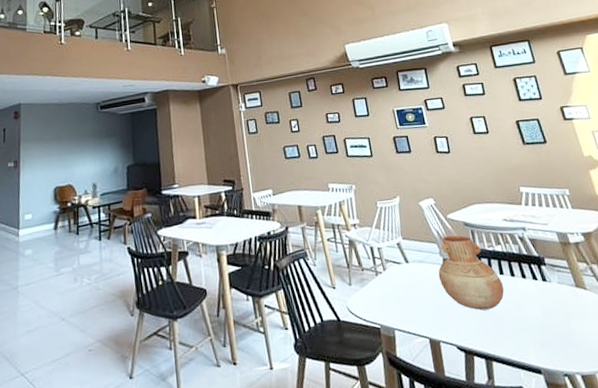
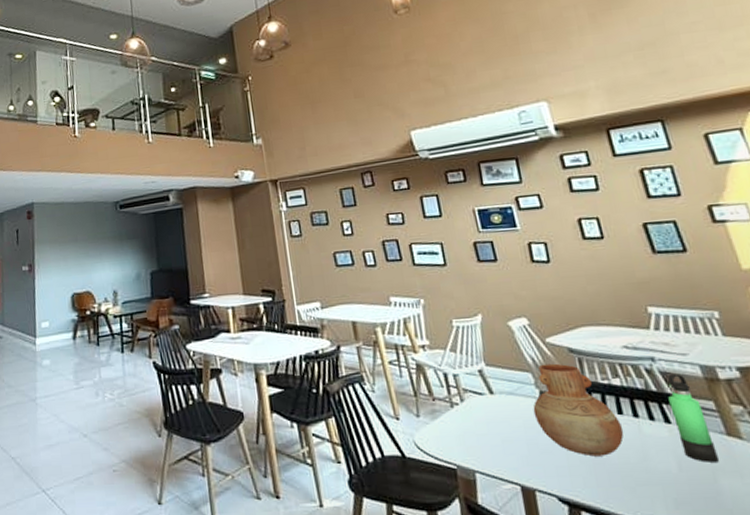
thermos bottle: none [534,239,571,310] -> present [667,373,720,462]

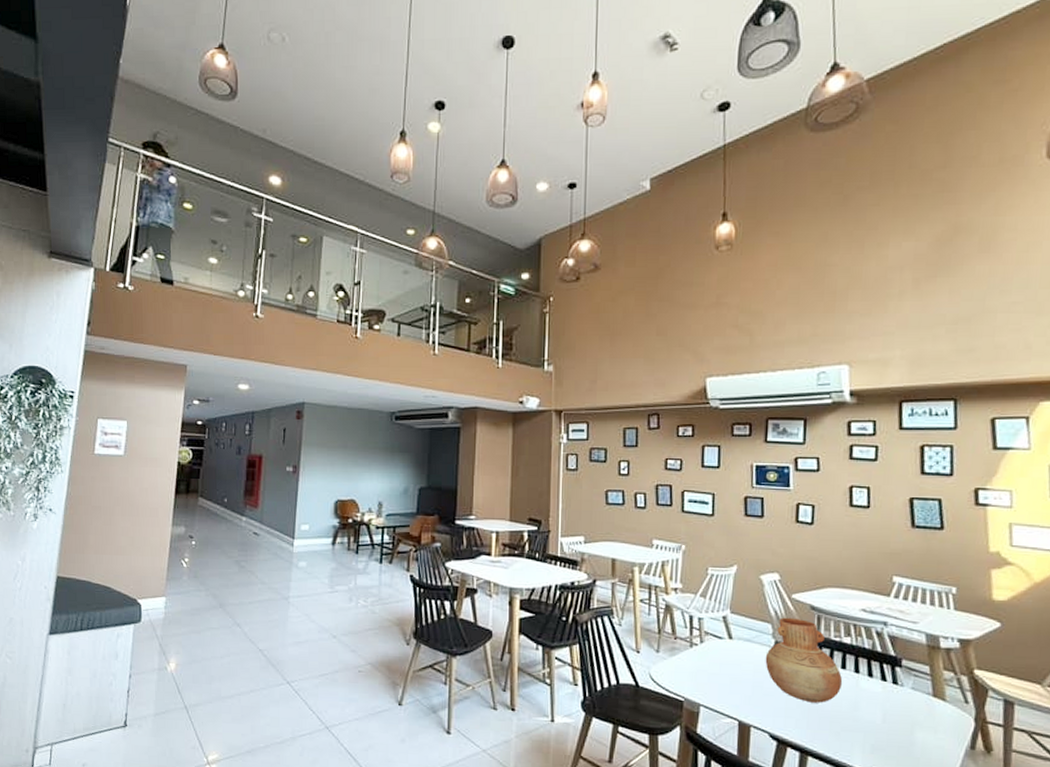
thermos bottle: present [667,373,720,462] -> none [889,638,921,718]

